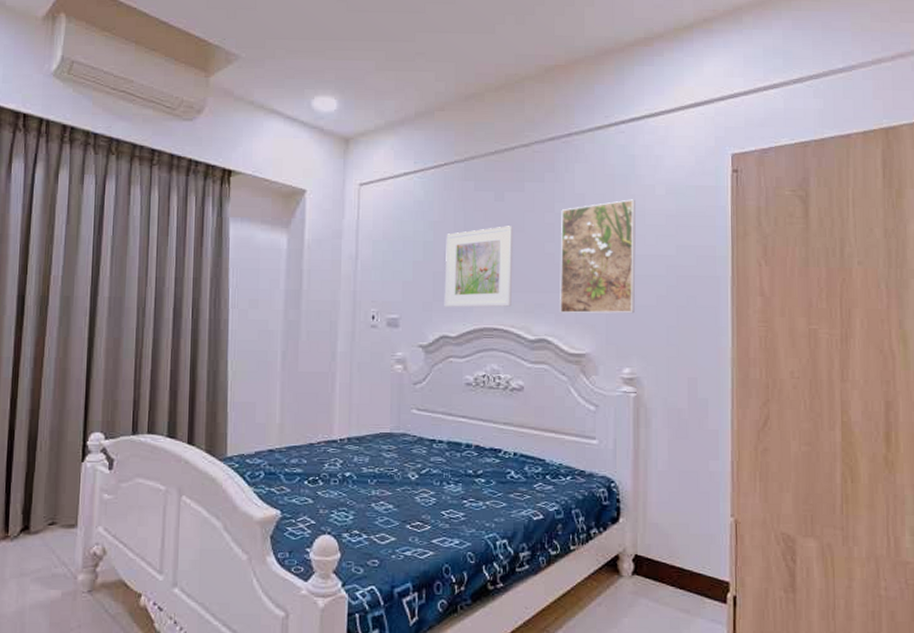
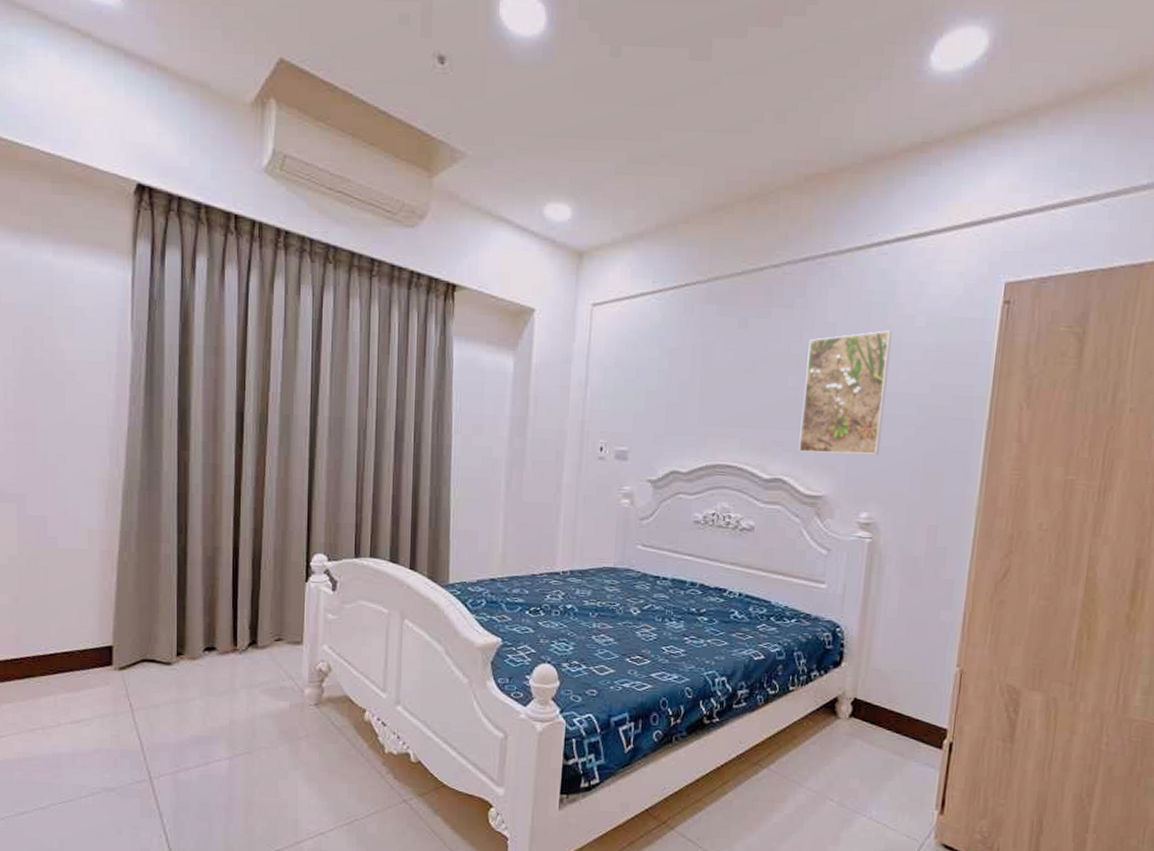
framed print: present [444,226,513,308] -> none [676,355,756,443]

